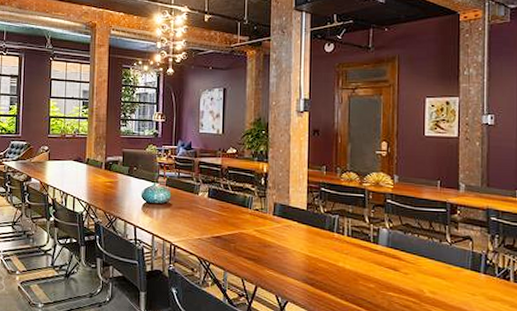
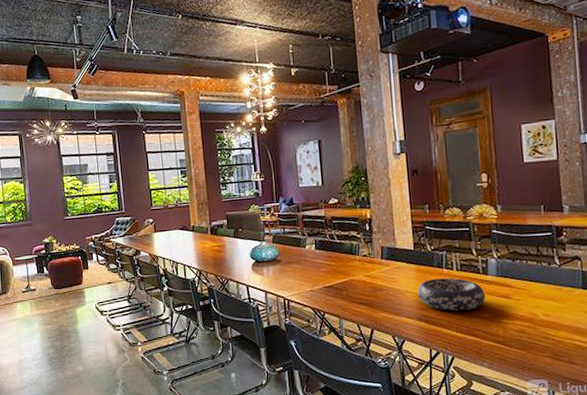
decorative bowl: none [306,241,373,278] -> present [417,278,485,311]

